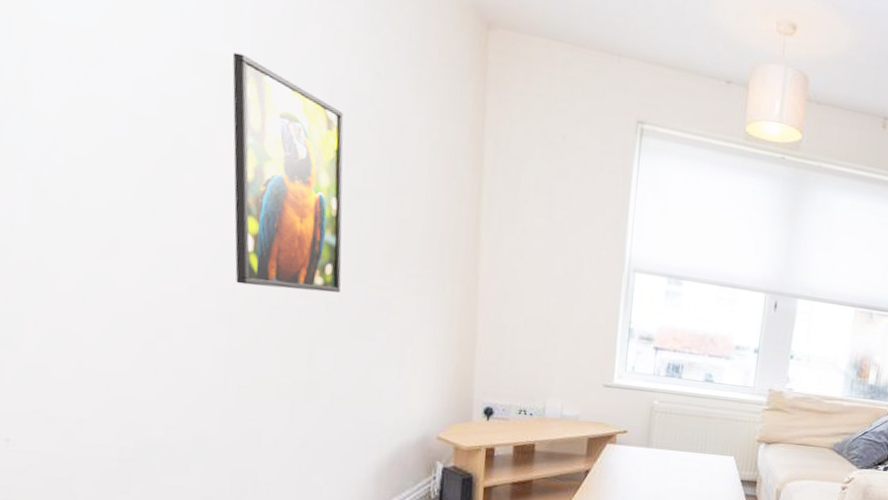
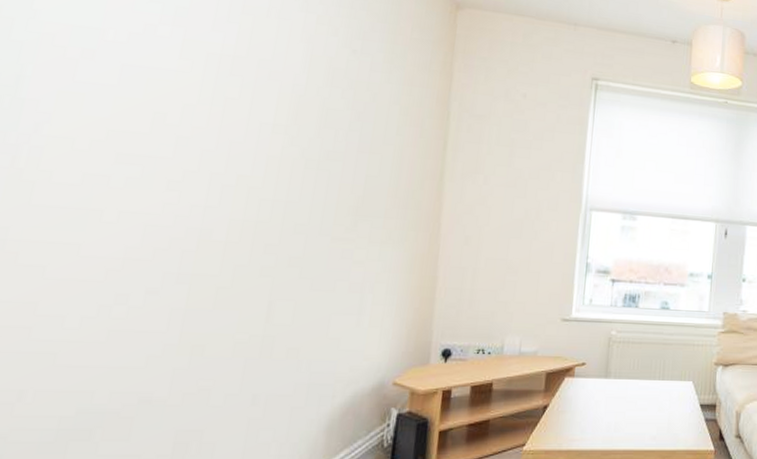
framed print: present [232,52,344,293] -> none [200,39,319,248]

